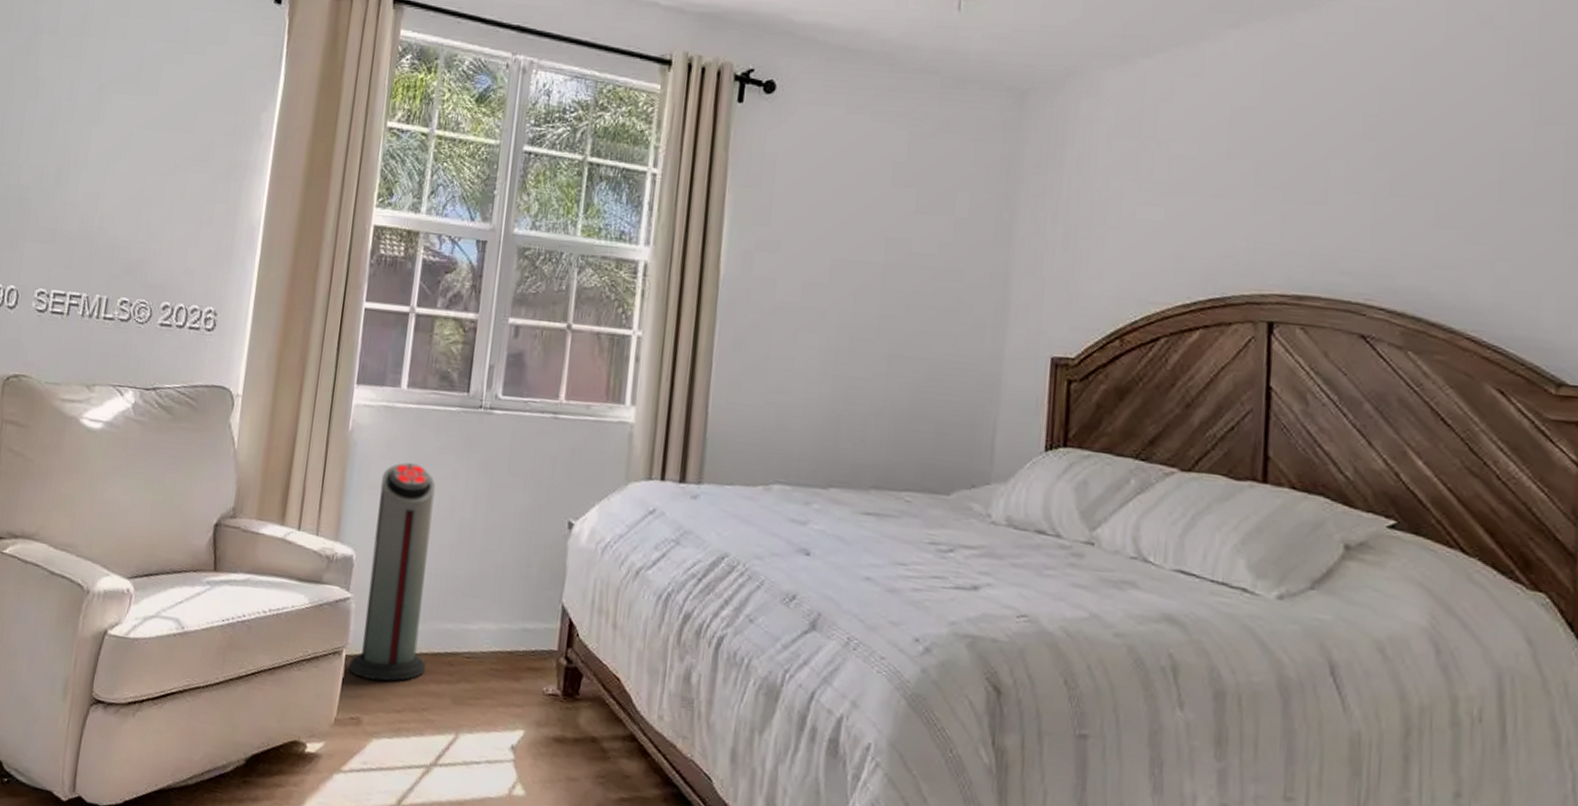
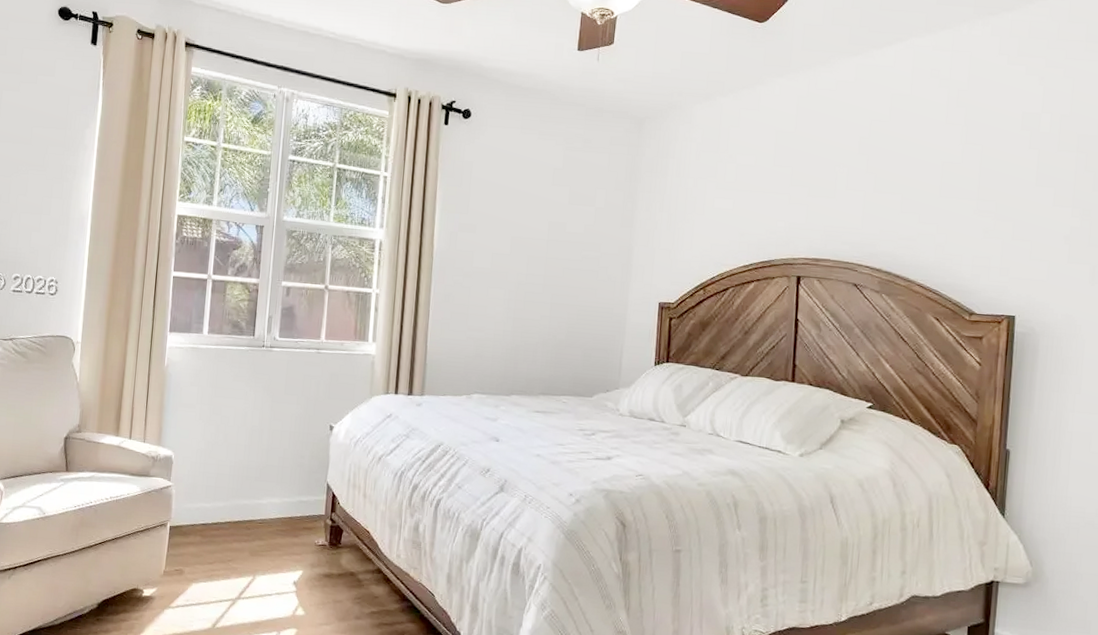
air purifier: present [348,462,436,682] -> none [172,388,232,543]

